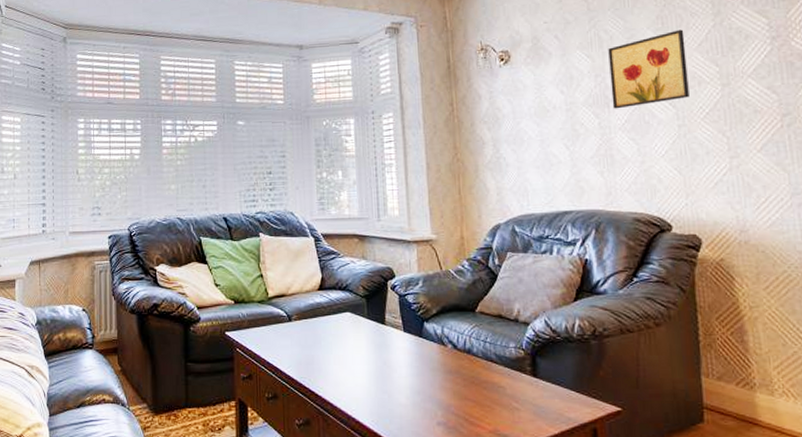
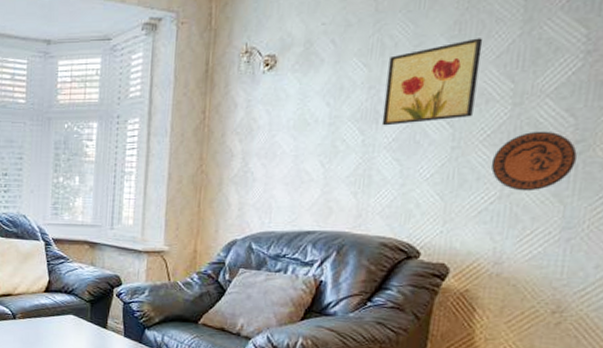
decorative plate: none [715,107,788,162] -> present [490,131,578,191]

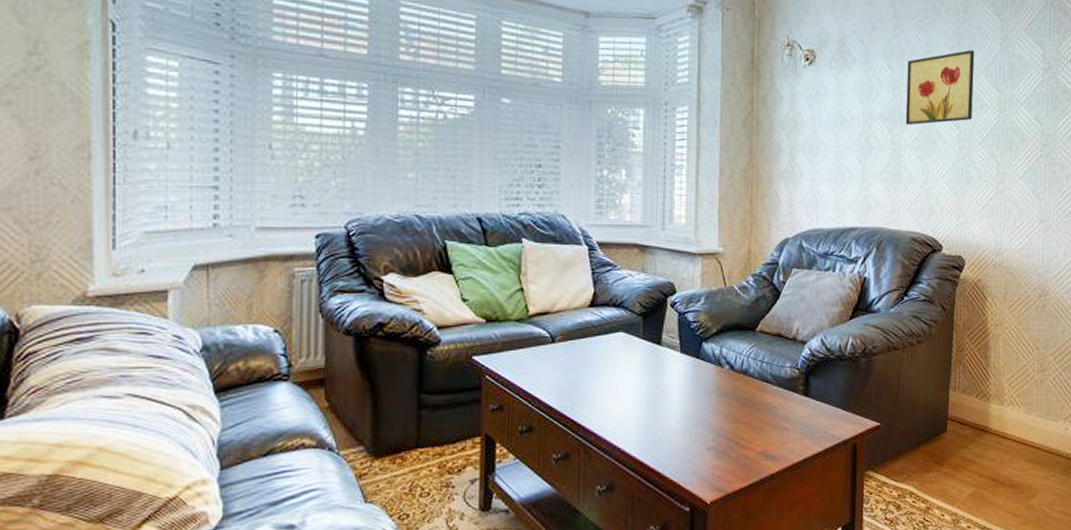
decorative plate: present [490,131,578,191] -> none [988,135,1045,188]

